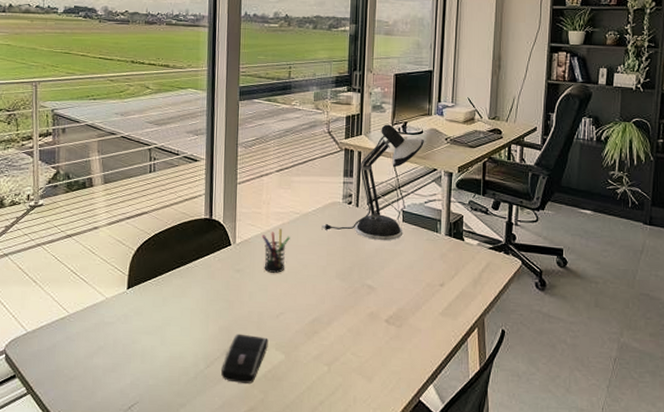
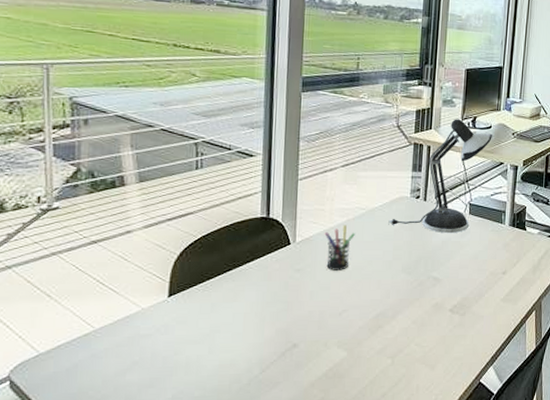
computer mouse: present [221,333,268,384] -> none [278,334,330,385]

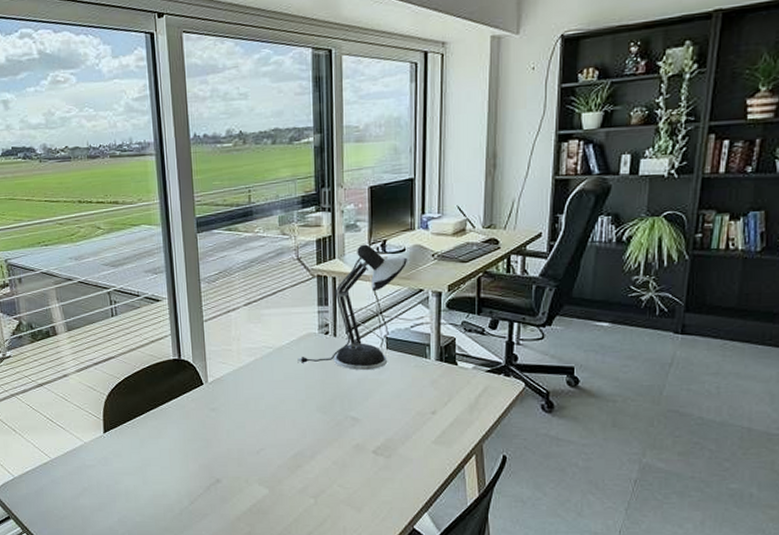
pen holder: present [324,225,355,271] -> none [234,364,265,410]

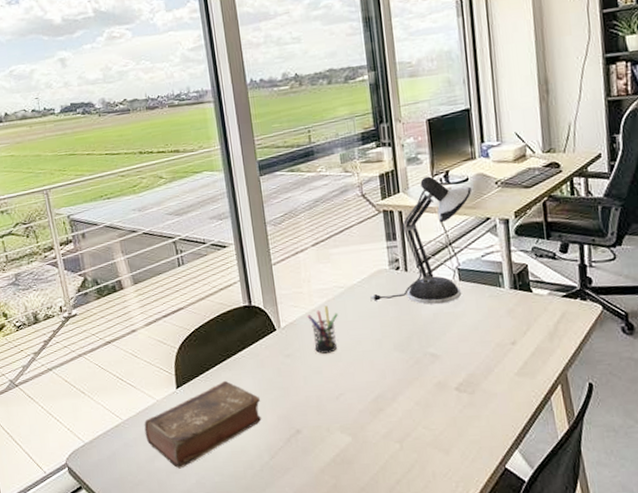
book: none [71,428,184,507] -> present [144,380,262,469]
pen holder: none [234,364,265,410] -> present [307,305,338,354]

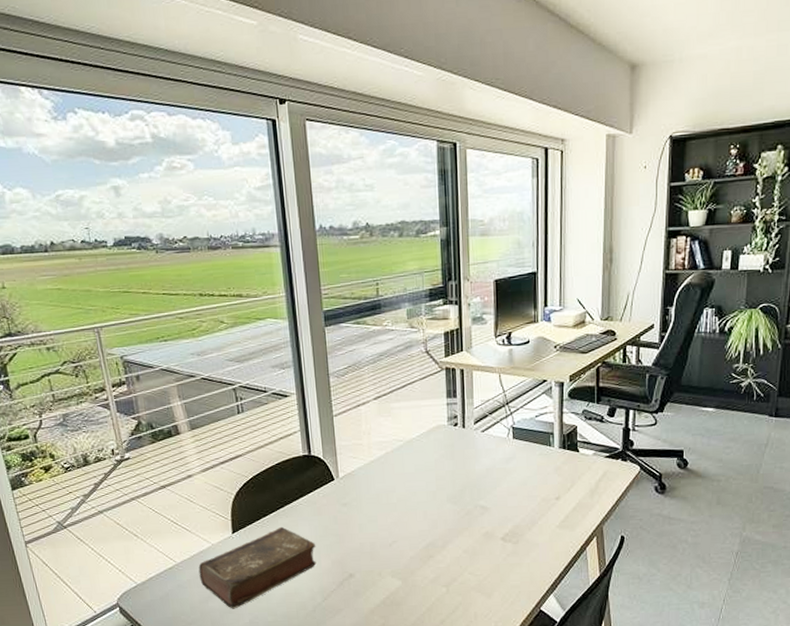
pen holder: present [307,305,338,354] -> none [365,458,396,503]
desk lamp: present [370,176,472,305] -> none [428,337,531,461]

